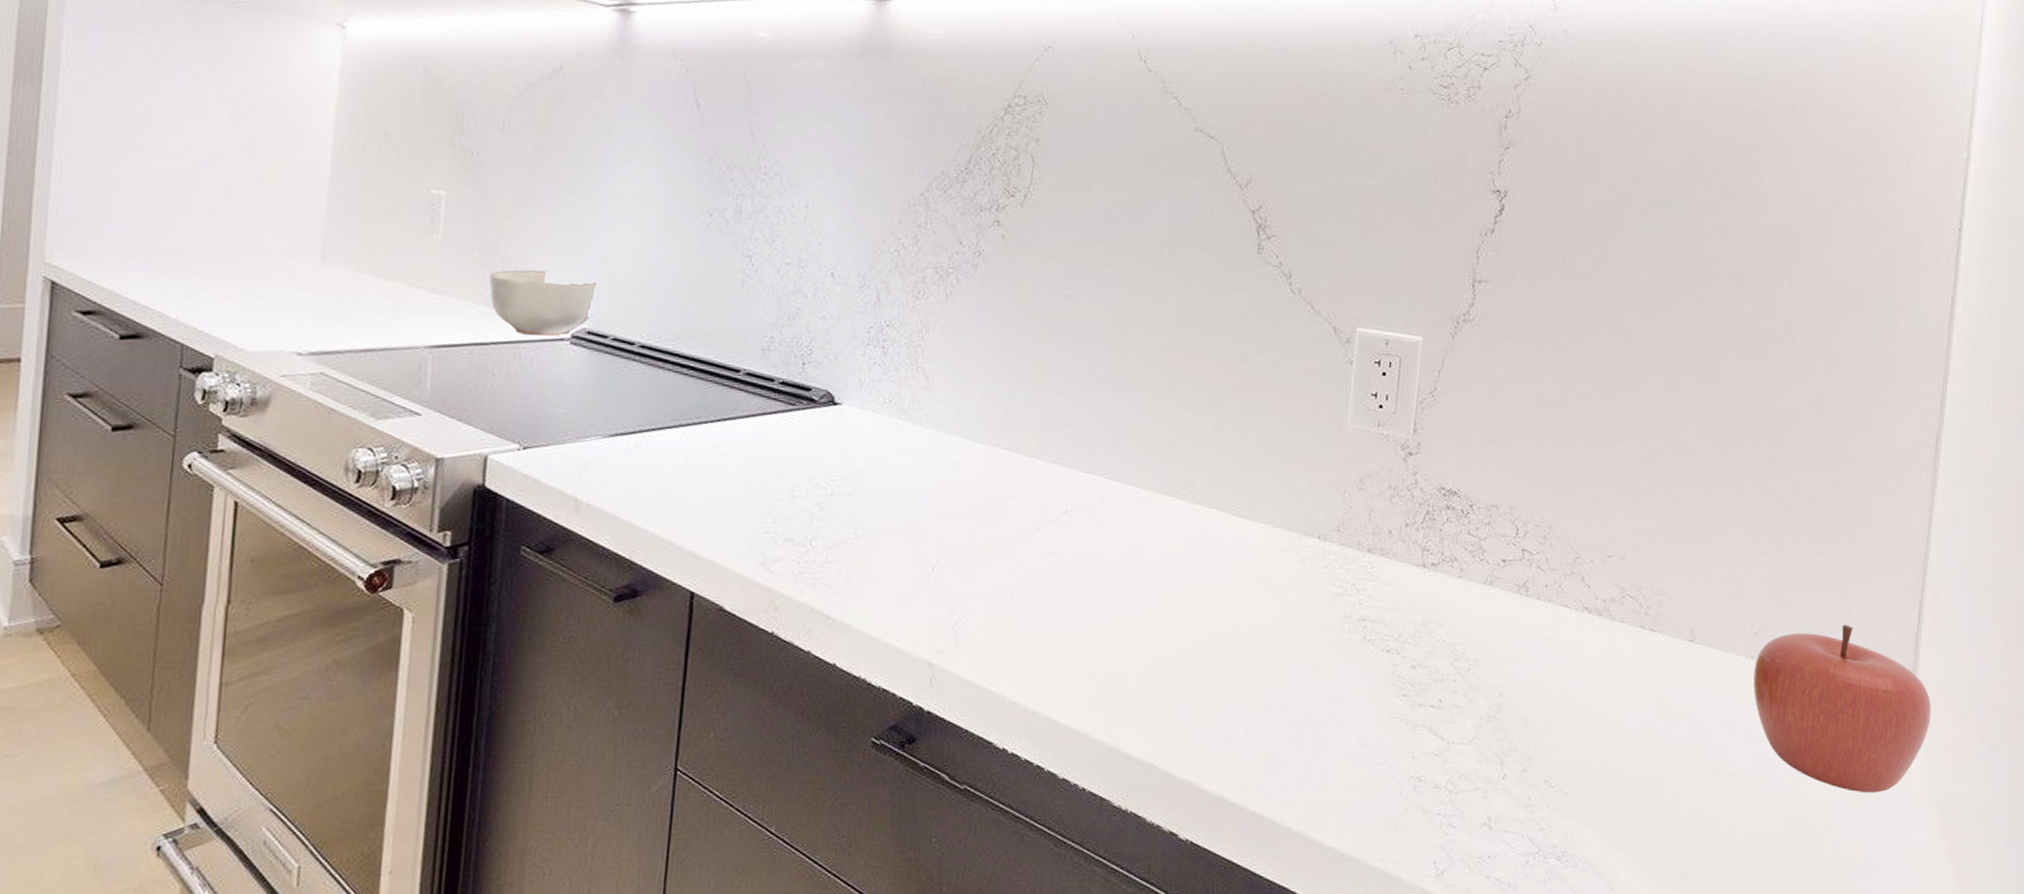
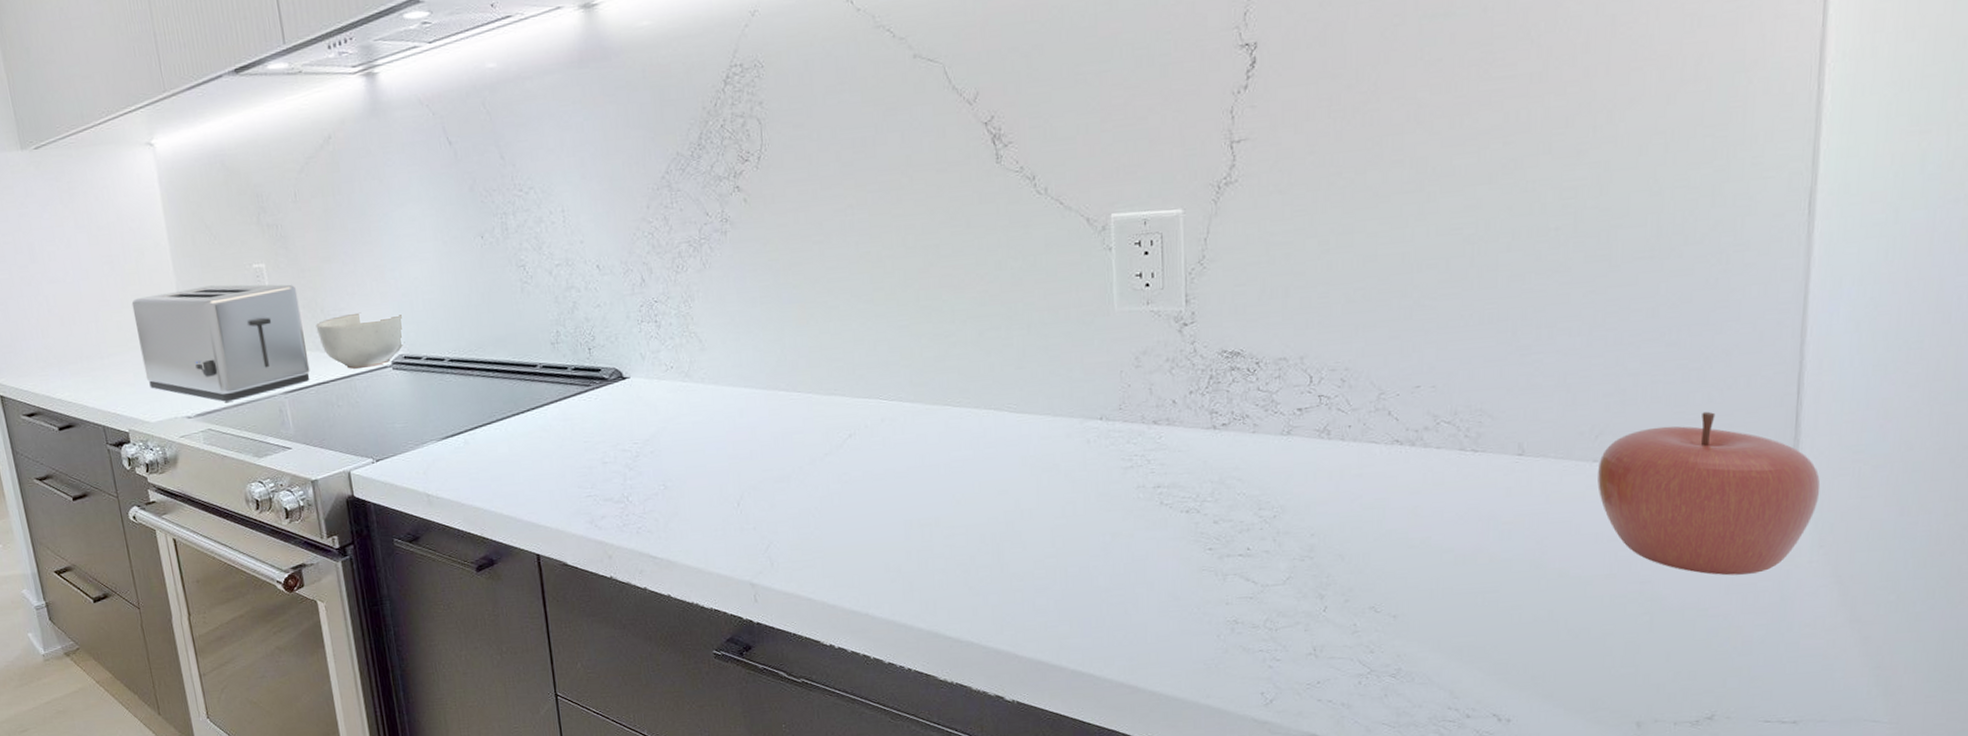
toaster: none [256,198,478,345] -> present [131,284,310,402]

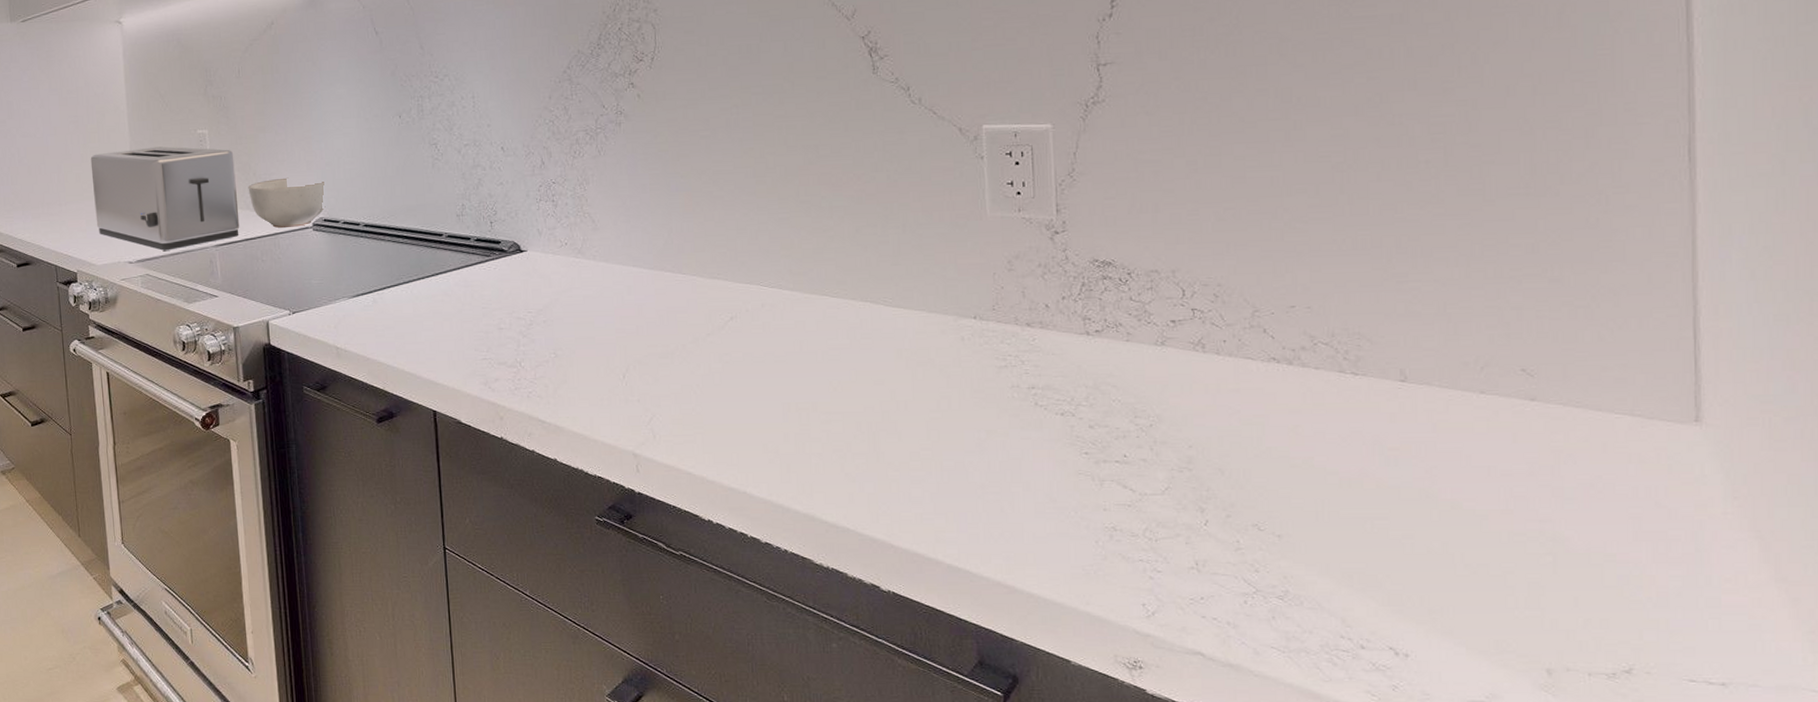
fruit: present [1597,411,1821,576] -> none [1486,350,1728,521]

